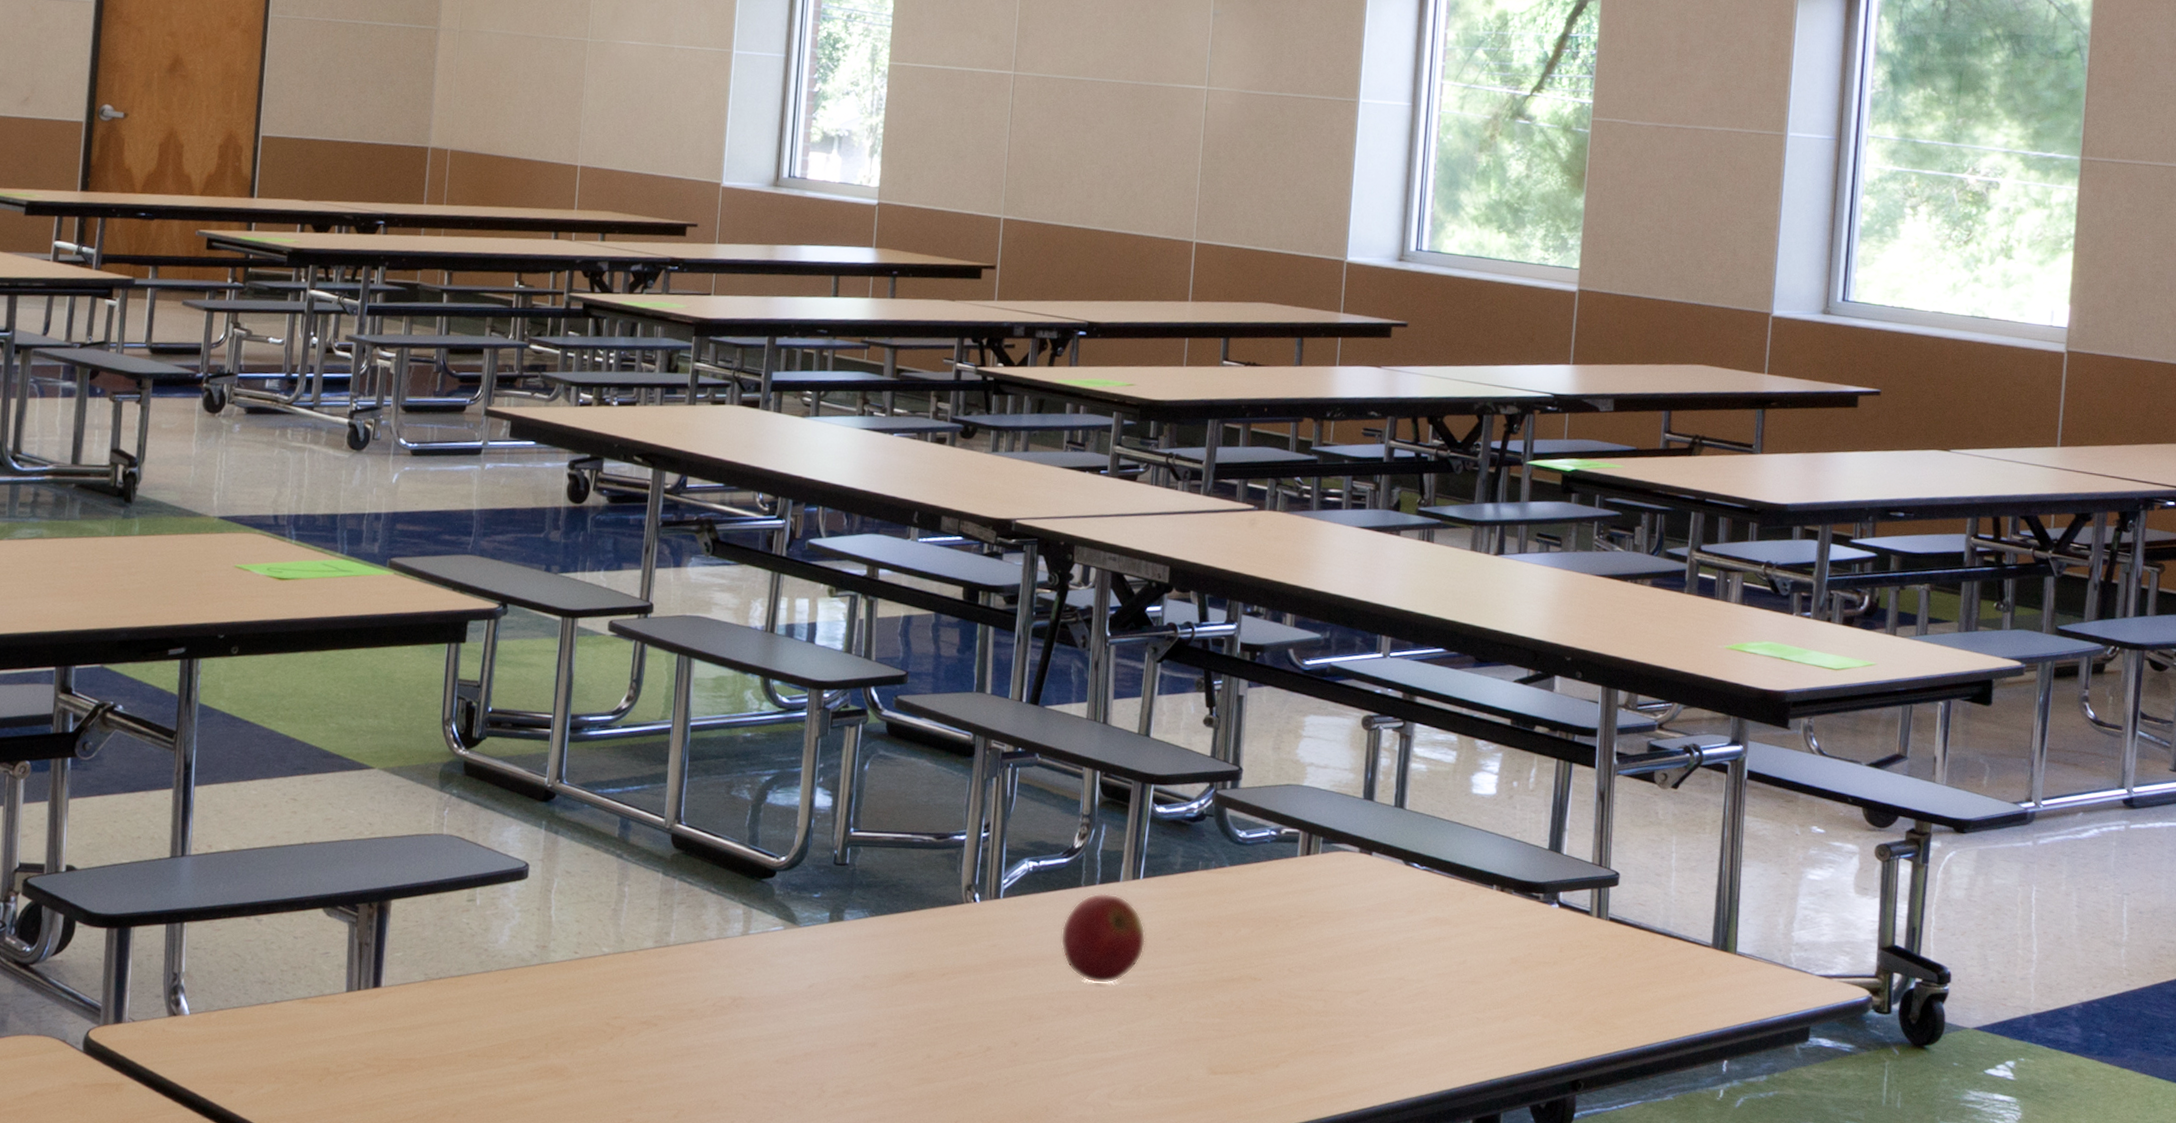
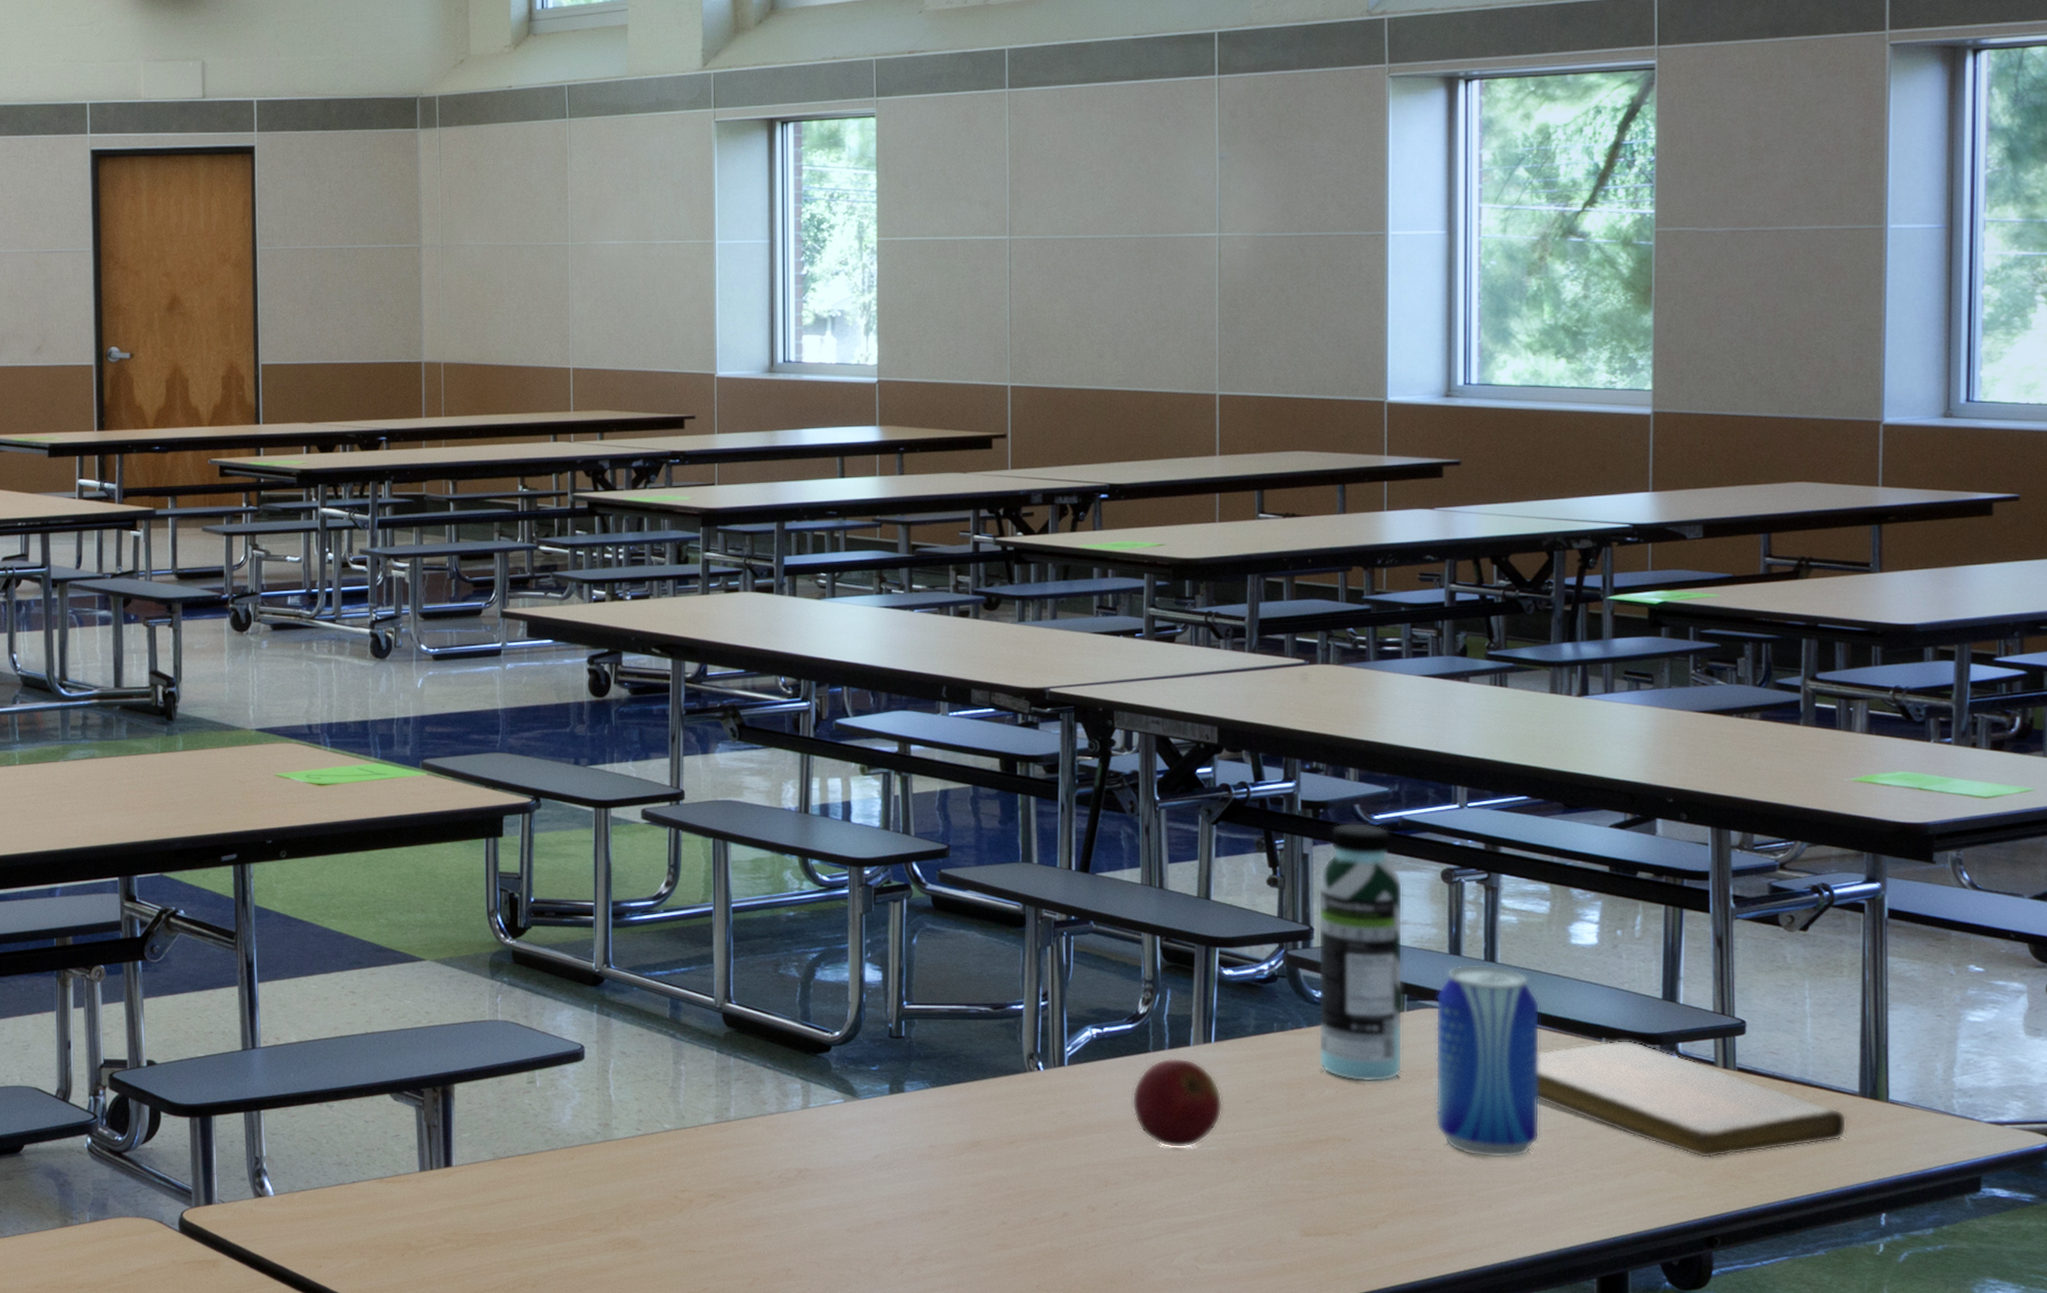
water bottle: none [1237,666,1327,923] -> present [1318,822,1403,1082]
beer can: none [1339,810,1441,1001] -> present [1435,964,1540,1158]
notebook: none [1431,887,1700,1005] -> present [1536,1040,1847,1159]

